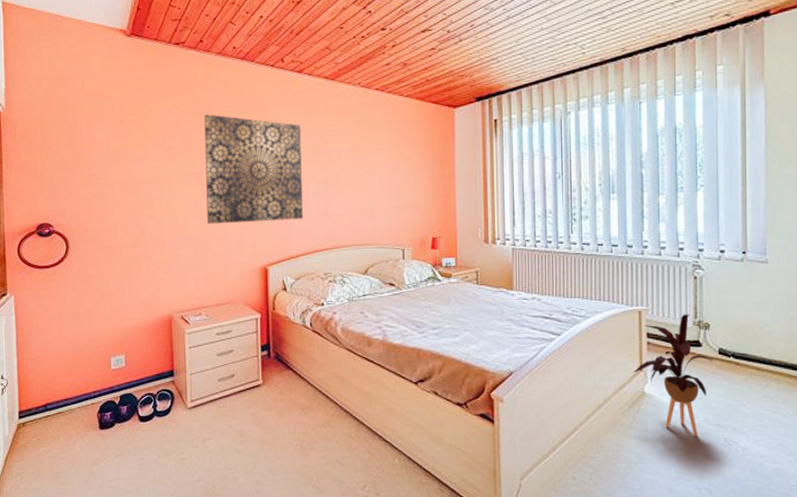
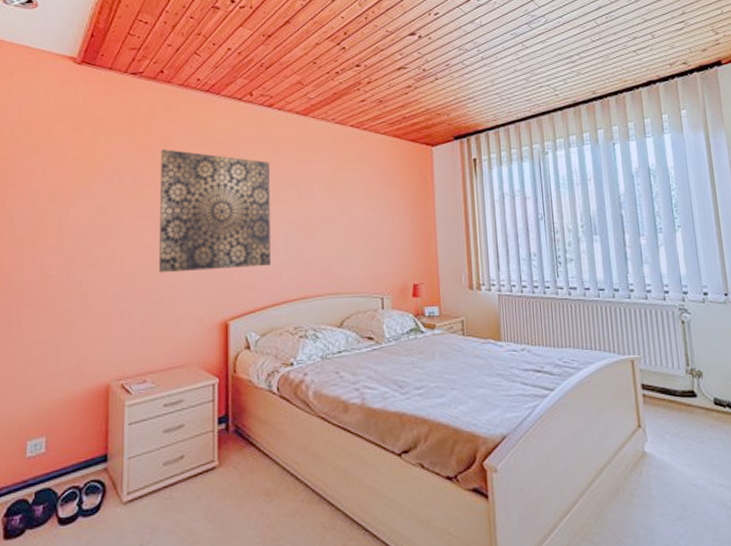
house plant: present [633,314,714,436] -> none [631,362,710,500]

